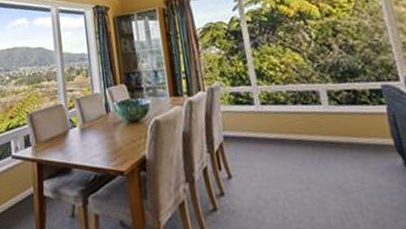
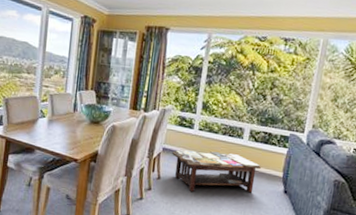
coffee table: none [236,126,362,188] -> present [172,149,262,193]

